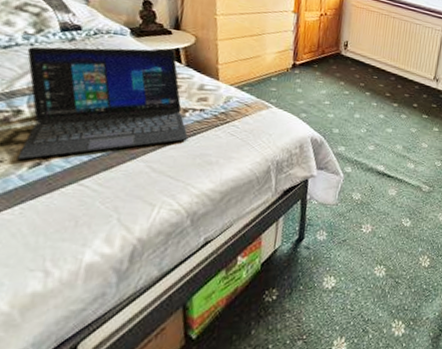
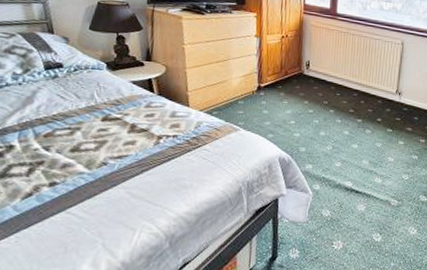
laptop: present [17,46,188,160] -> none [11,80,163,191]

